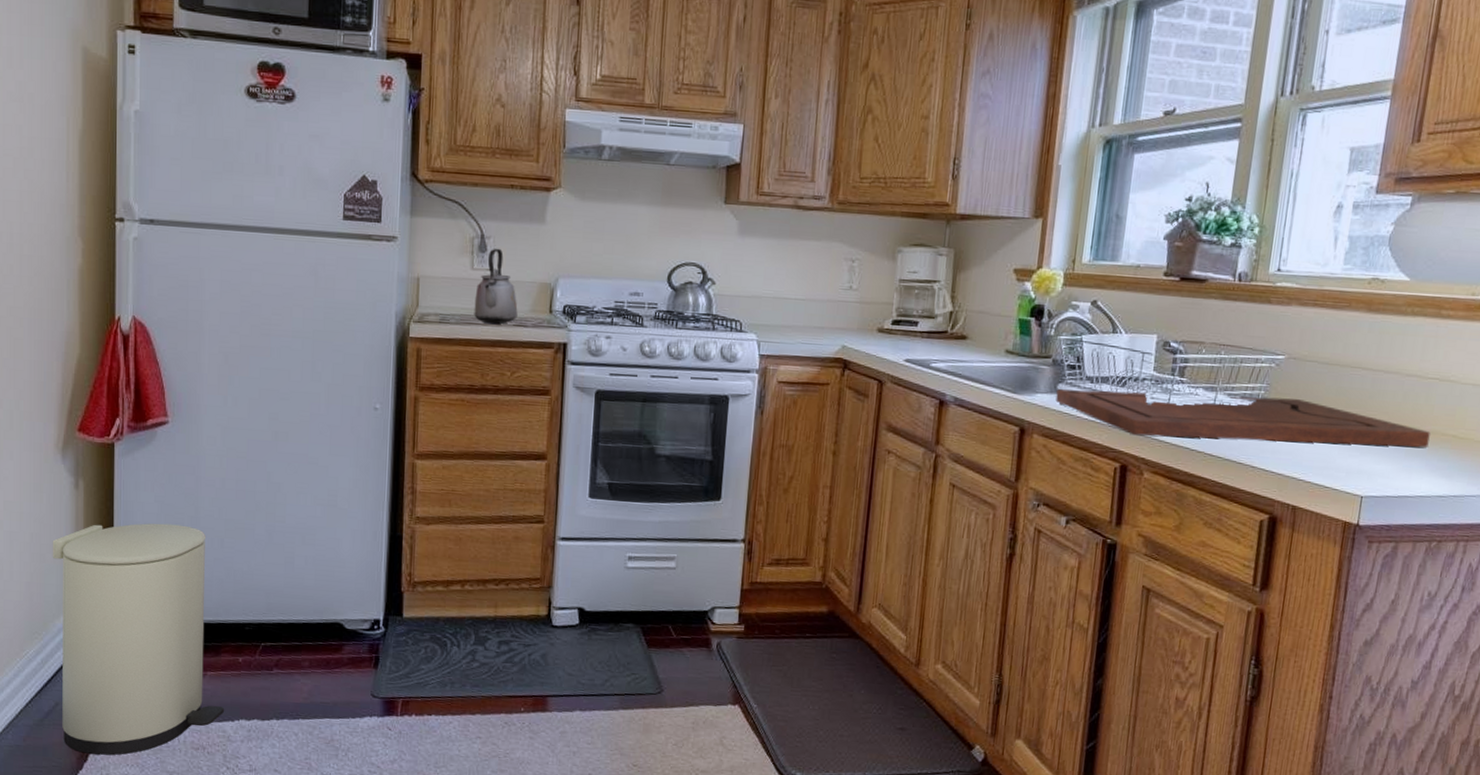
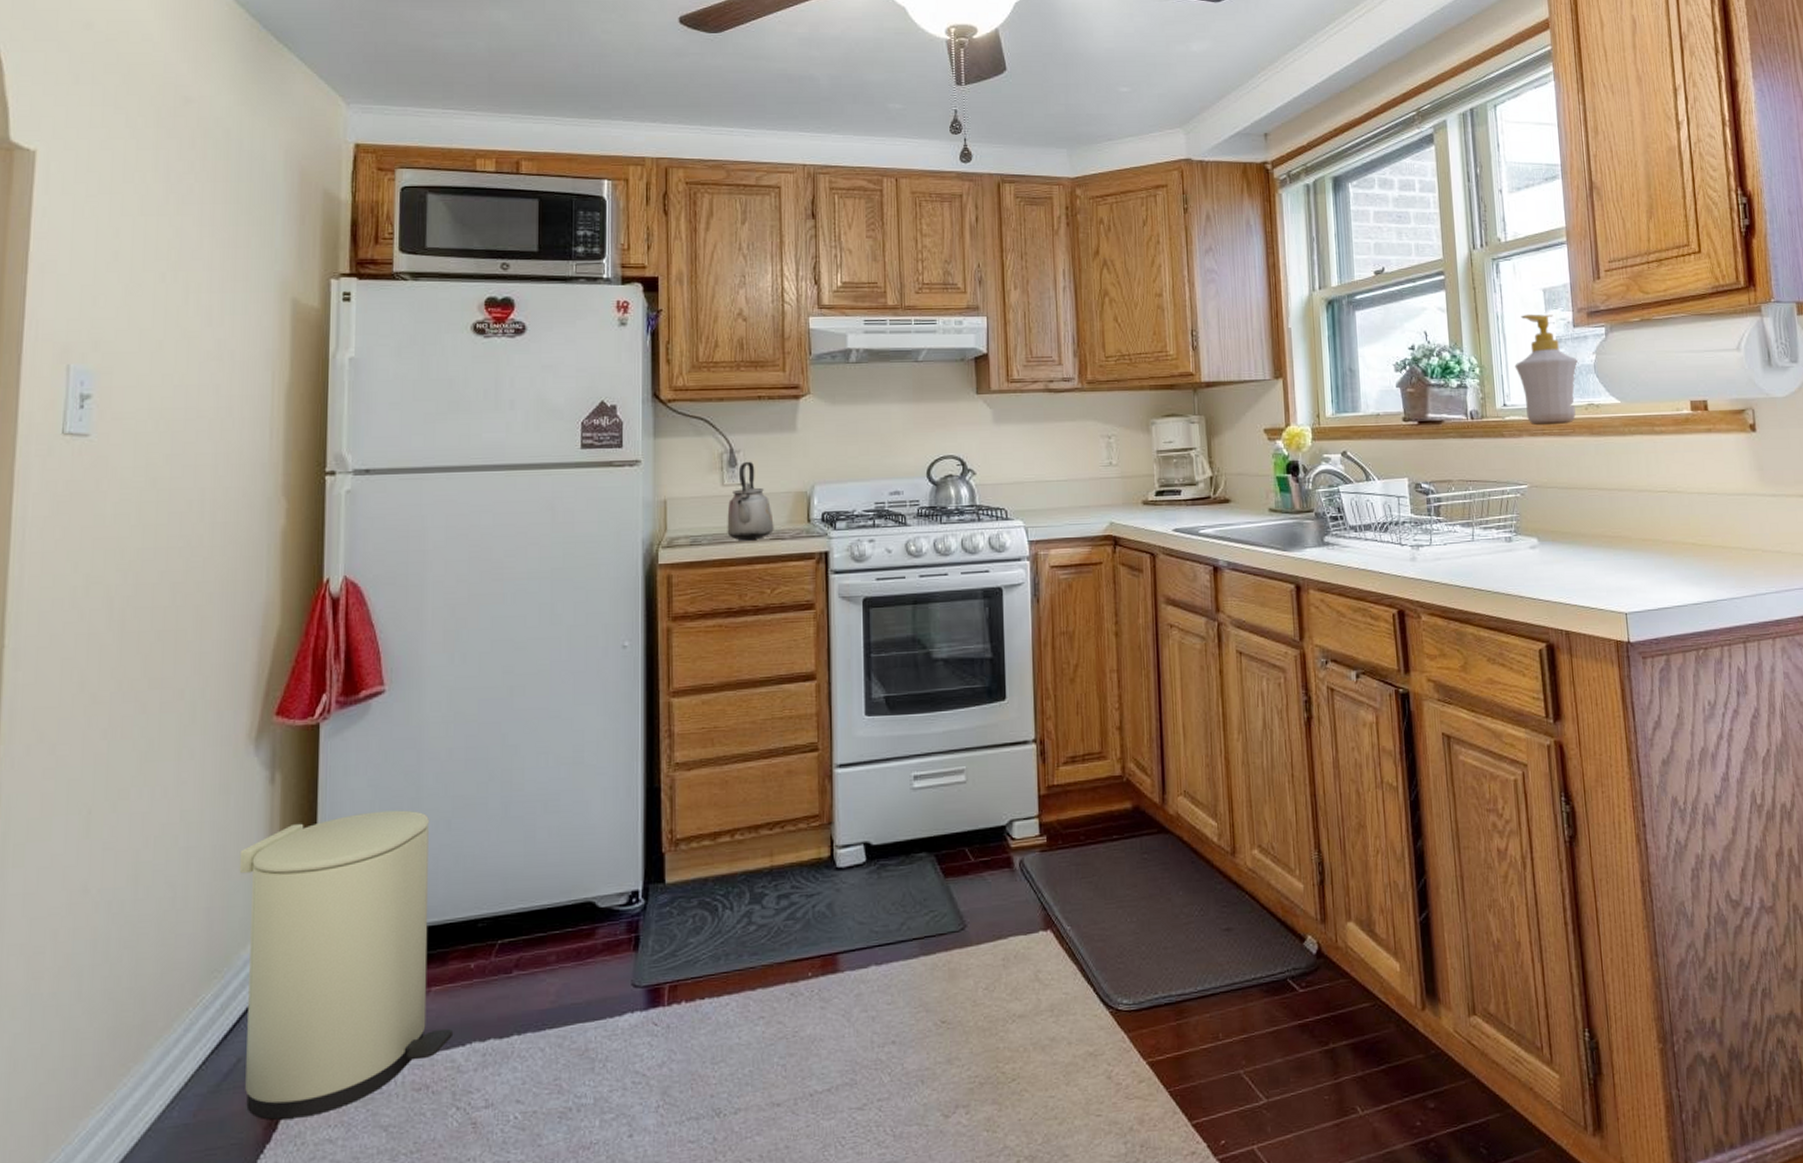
cutting board: present [1055,389,1431,448] -> none [1324,525,1673,579]
soap bottle: none [1299,173,1374,297] -> present [1514,314,1579,426]

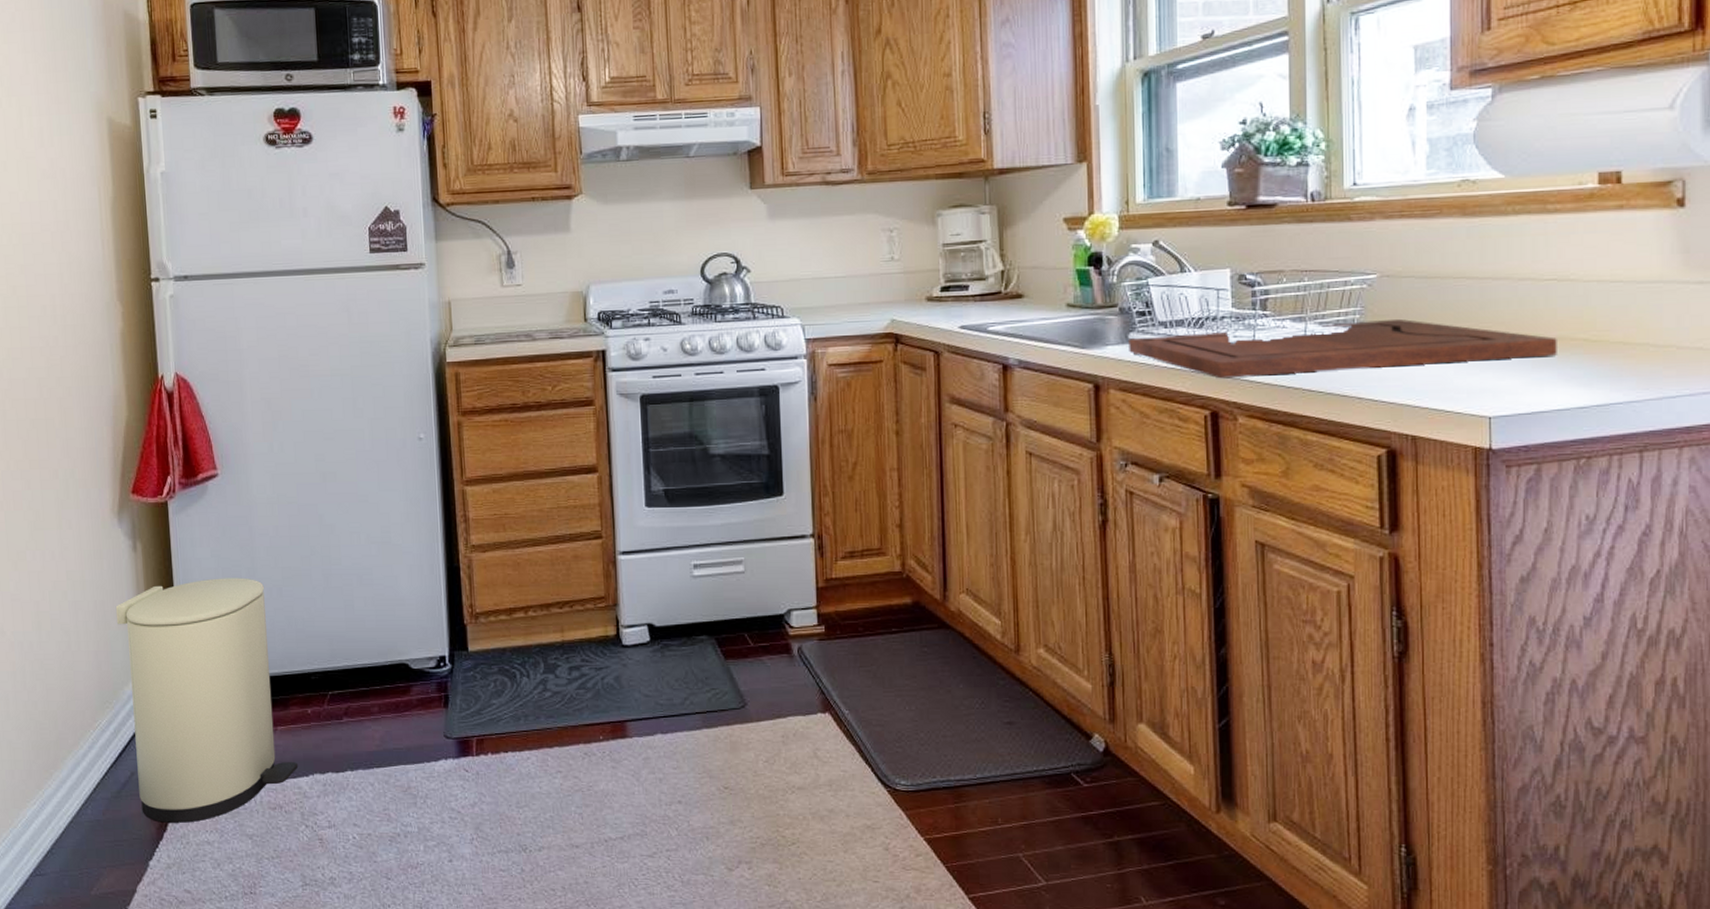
kettle: present [727,461,774,540] -> none [507,262,553,339]
cutting board: none [1324,525,1673,579] -> present [1128,319,1557,379]
soap bottle: present [1514,314,1579,426] -> none [1370,76,1454,207]

